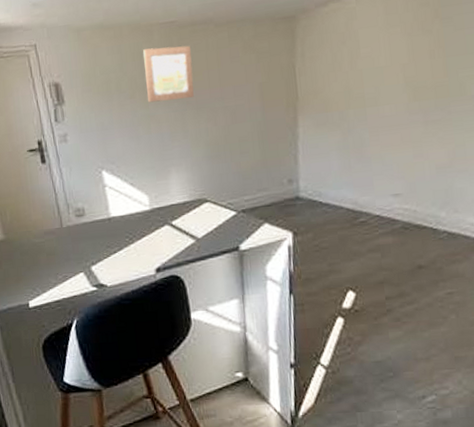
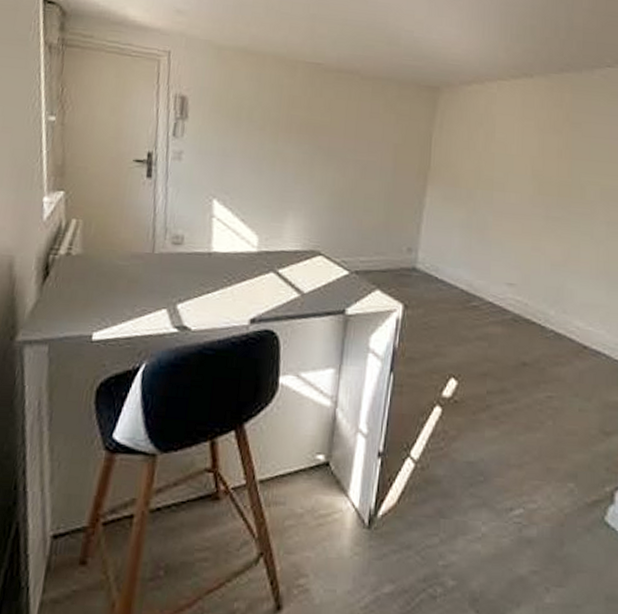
wall art: present [143,45,194,103] -> none [278,84,332,144]

